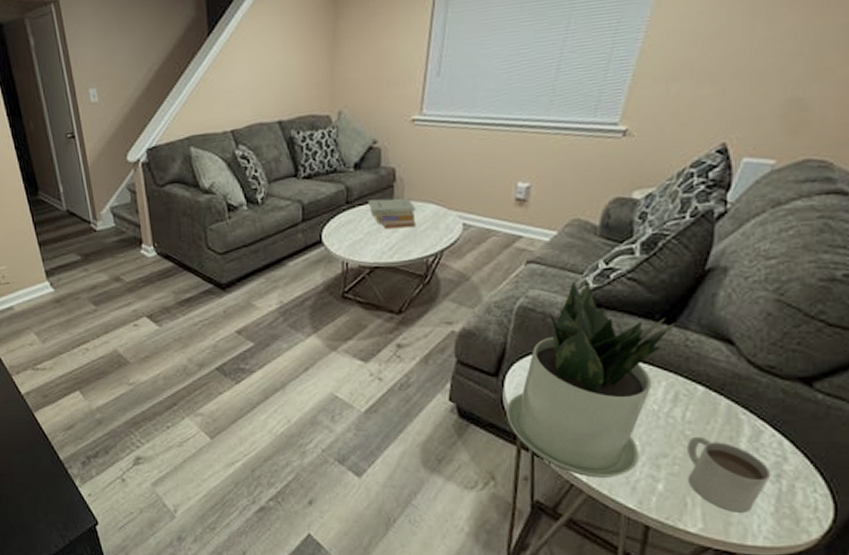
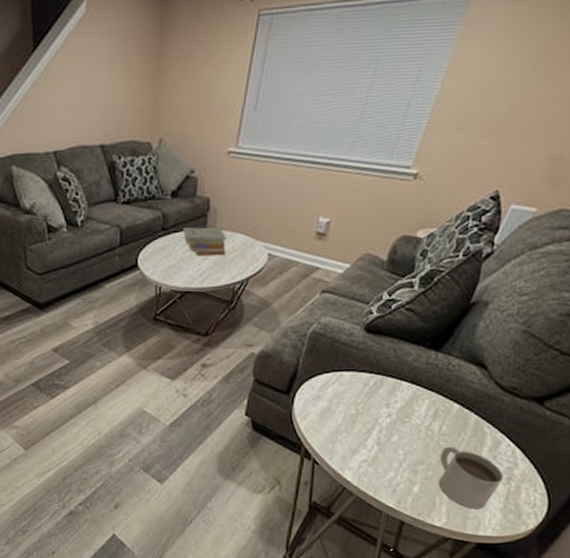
planter: present [506,281,675,477] -> none [294,310,441,482]

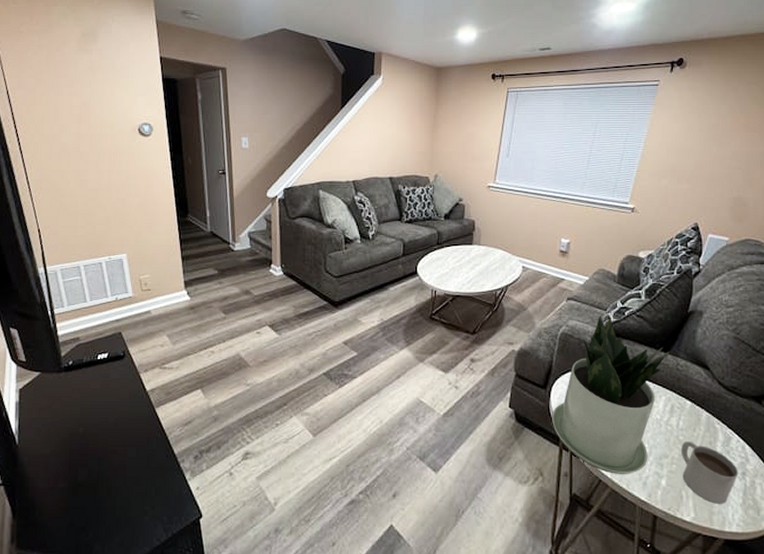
books: present [182,227,226,257] -> none [453,243,489,267]
planter: none [294,310,441,482] -> present [552,316,670,474]

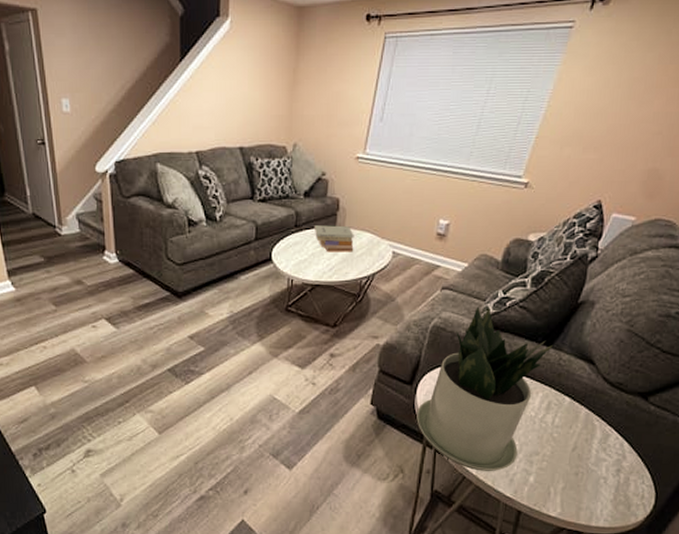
books: none [453,243,489,267] -> present [313,225,354,252]
mug: present [680,441,739,504] -> none [552,438,614,500]

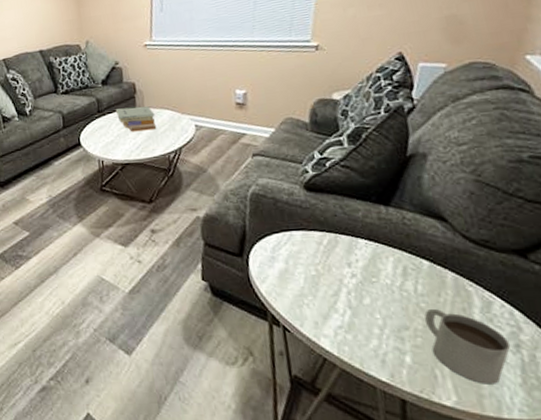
planter: present [416,306,553,471] -> none [253,170,391,351]
mug: none [552,438,614,500] -> present [424,308,511,384]

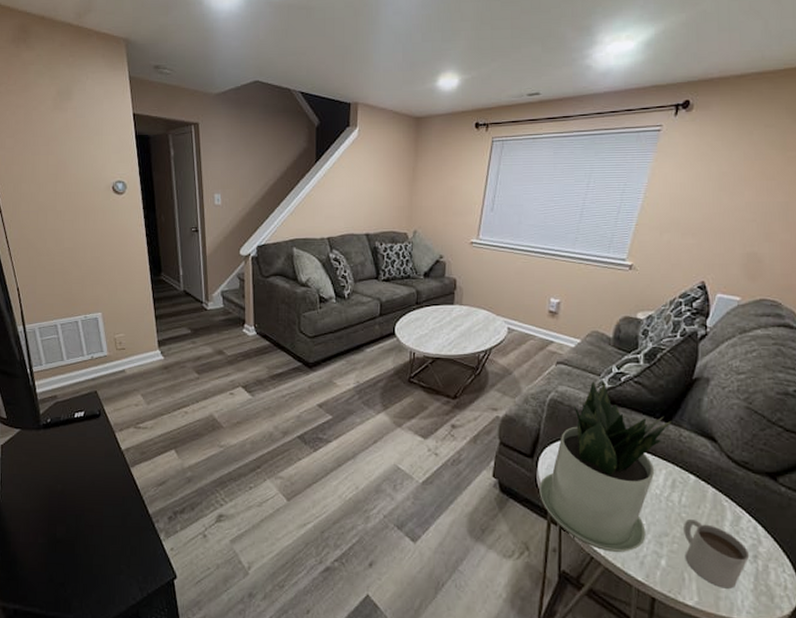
books: present [115,106,157,132] -> none [433,303,471,328]
planter: none [253,170,391,351] -> present [539,381,671,552]

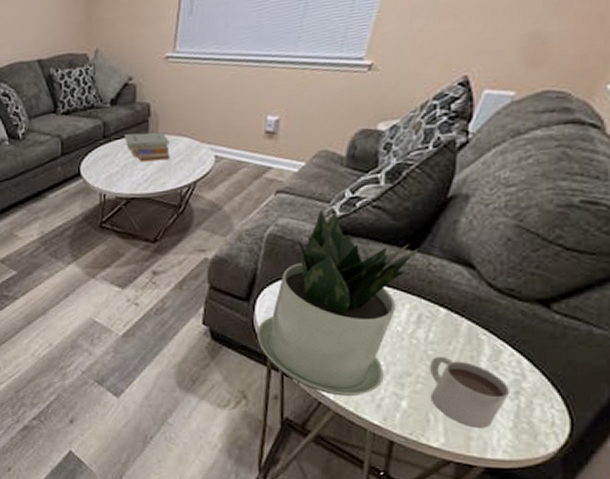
books: none [433,303,471,328] -> present [123,132,171,162]

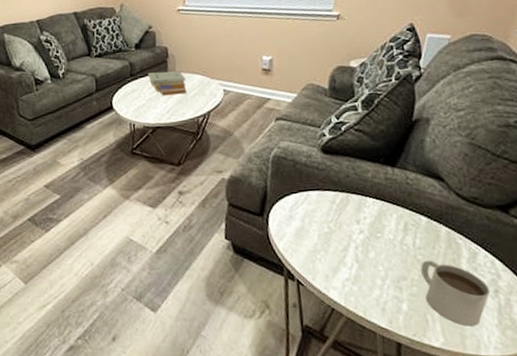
planter: present [257,210,419,396] -> none [272,133,397,302]

